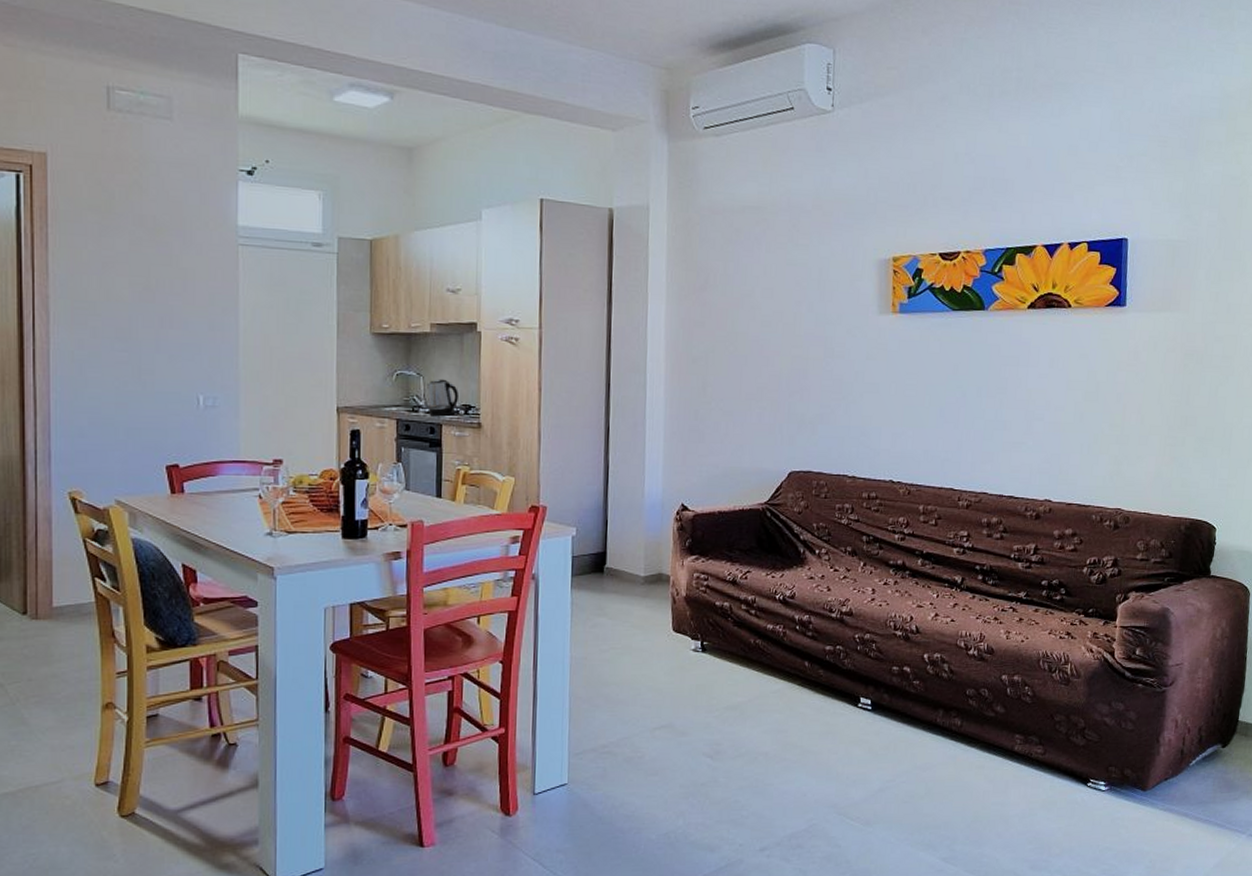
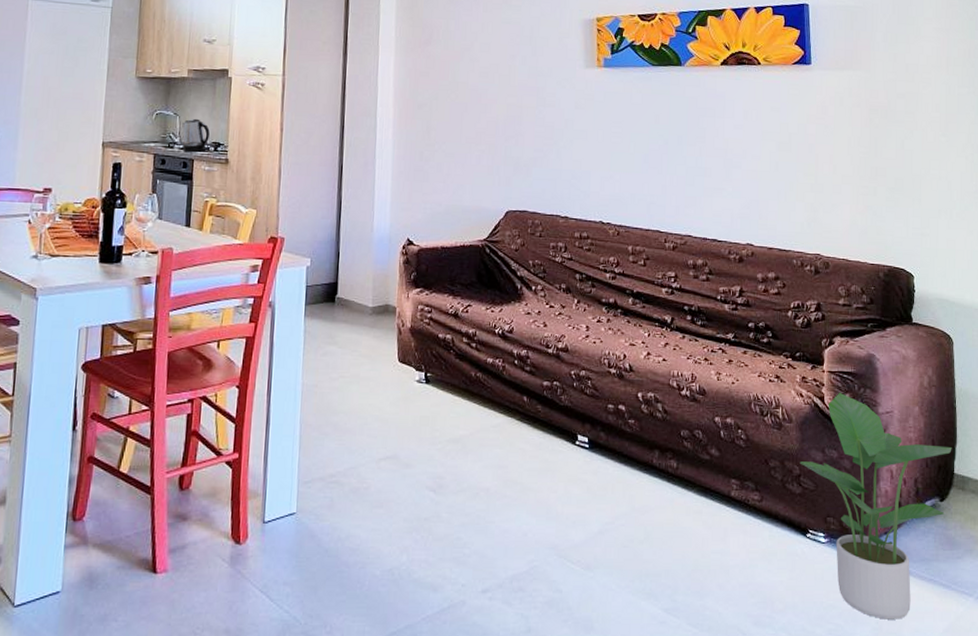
potted plant: none [1085,647,1239,859] -> present [800,393,952,620]

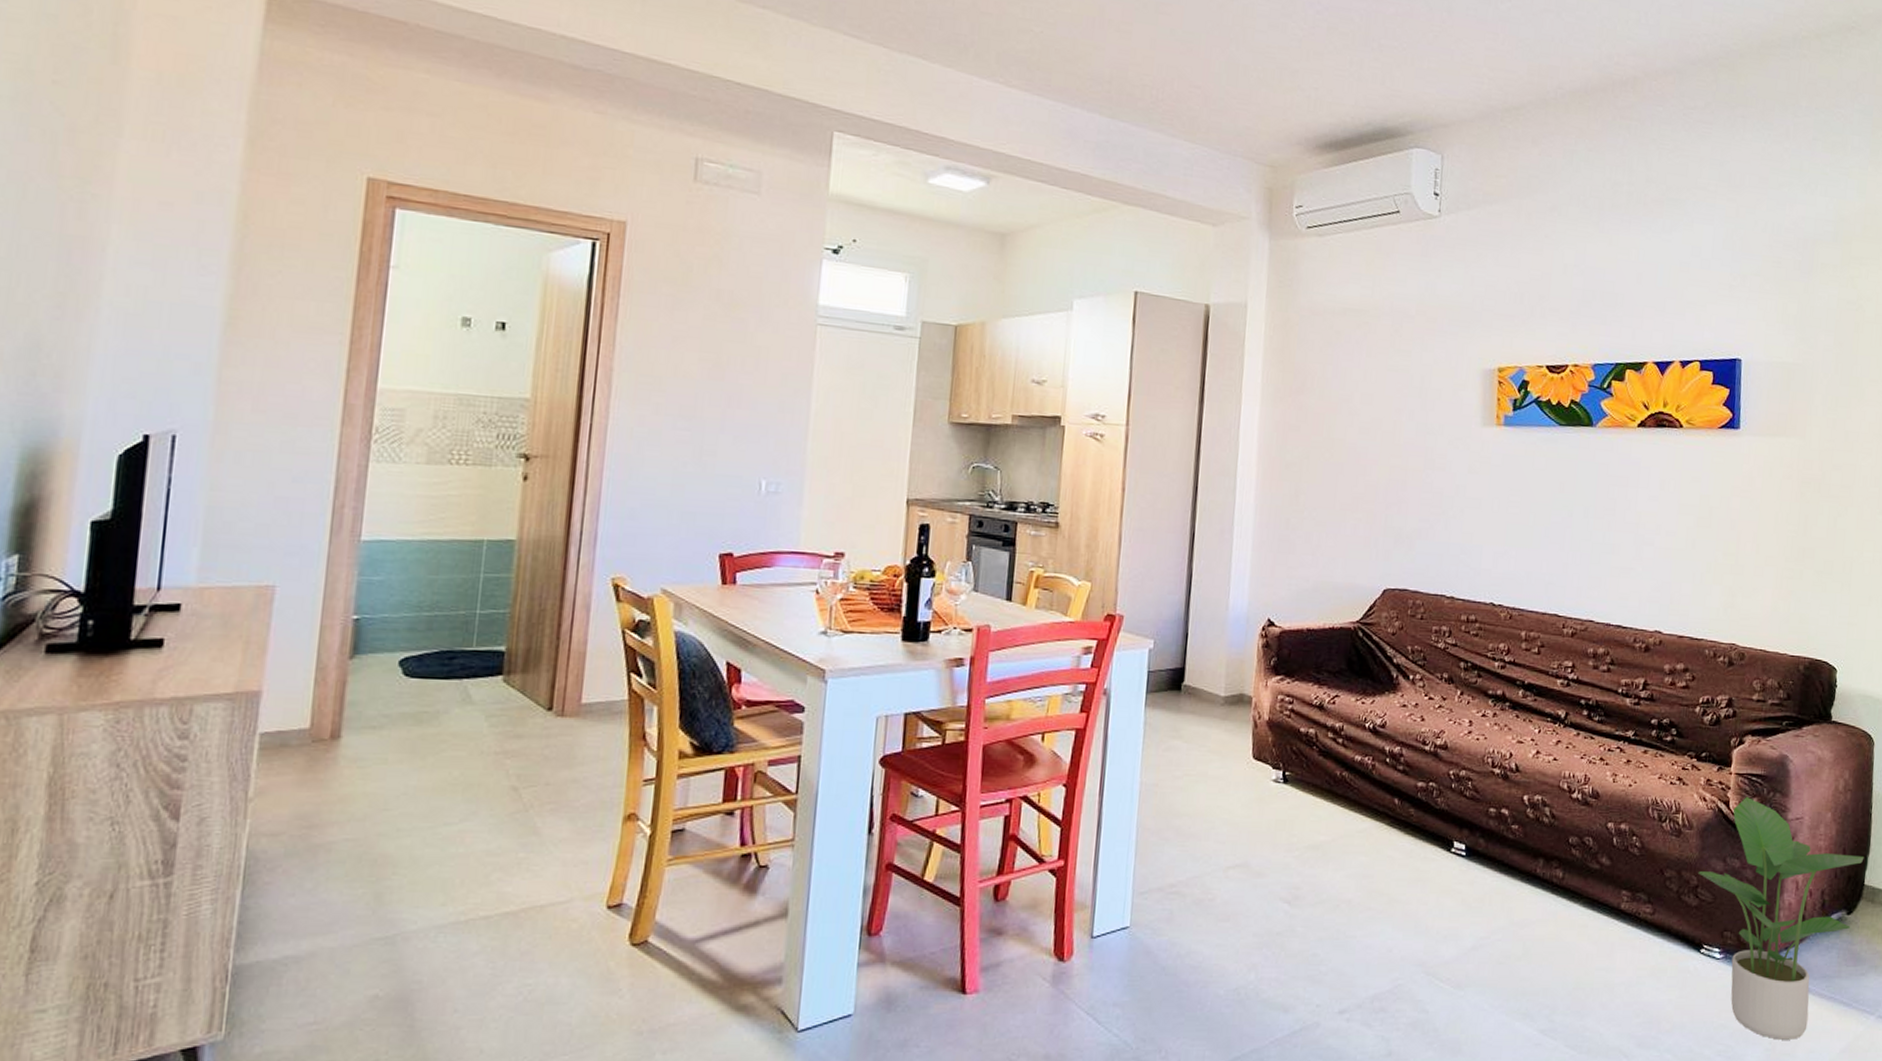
kettle: present [182,118,210,153] -> none [1004,473,1037,515]

